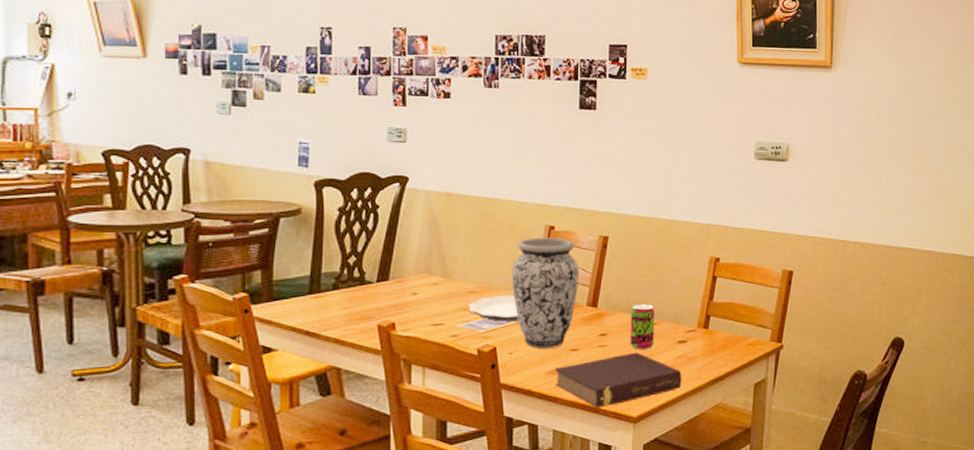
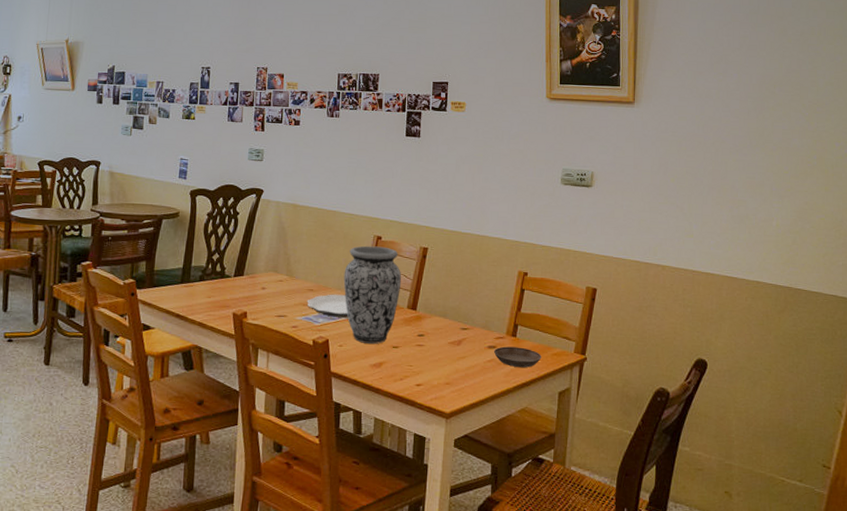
book: present [555,352,682,408] -> none [377,353,491,401]
beverage can: present [630,303,655,349] -> none [444,309,467,351]
saucer: none [684,339,736,361] -> present [493,346,542,367]

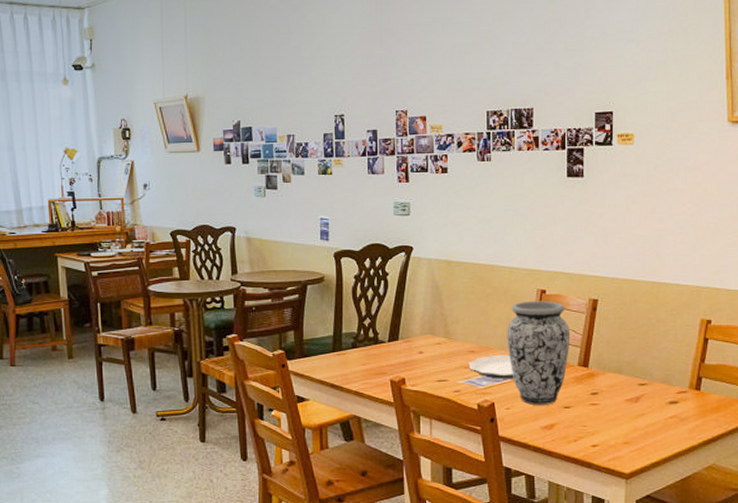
saucer: present [493,346,542,367] -> none [675,401,729,422]

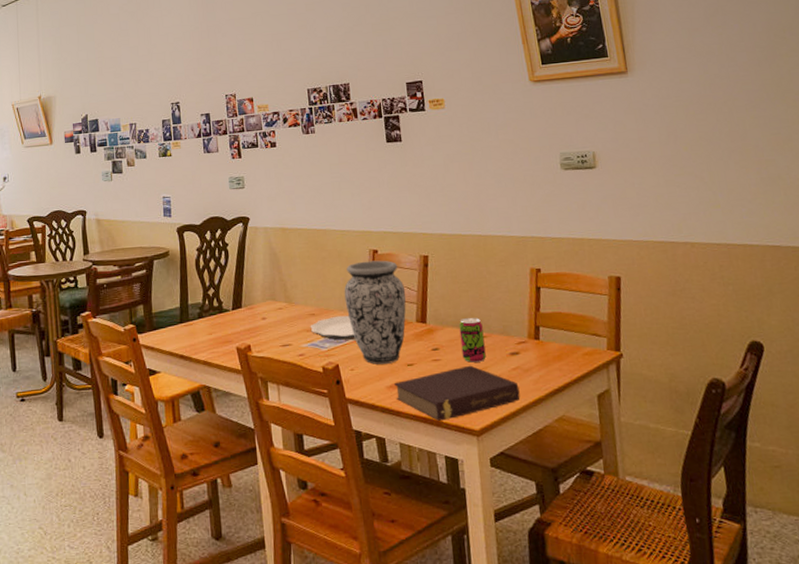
book: none [549,411,674,463] -> present [394,365,520,421]
beverage can: none [621,364,645,408] -> present [459,317,486,363]

